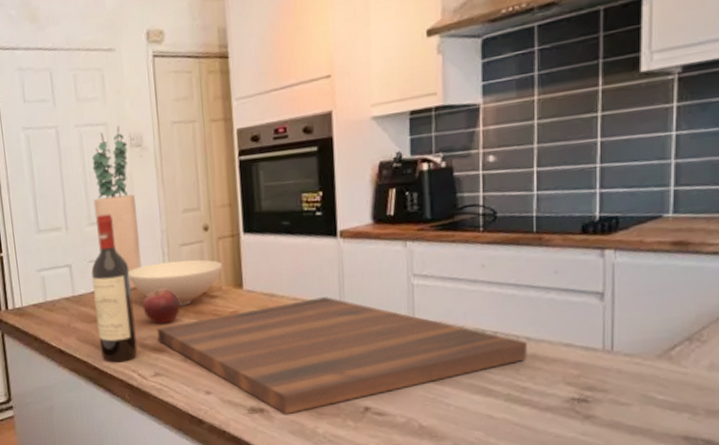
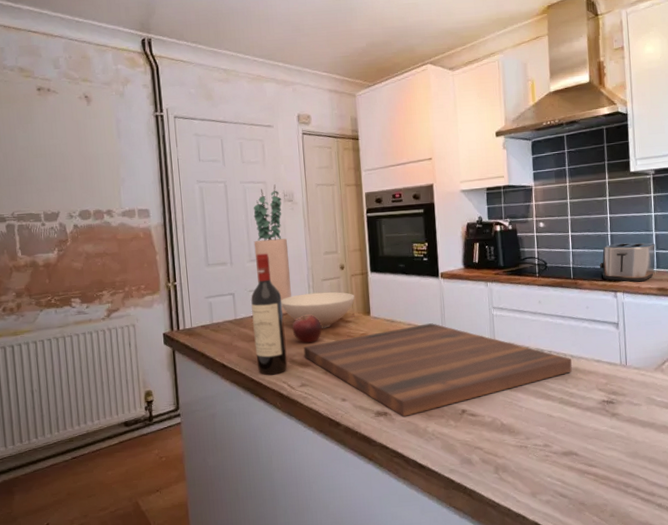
toaster: none [579,175,673,235] -> present [599,242,656,282]

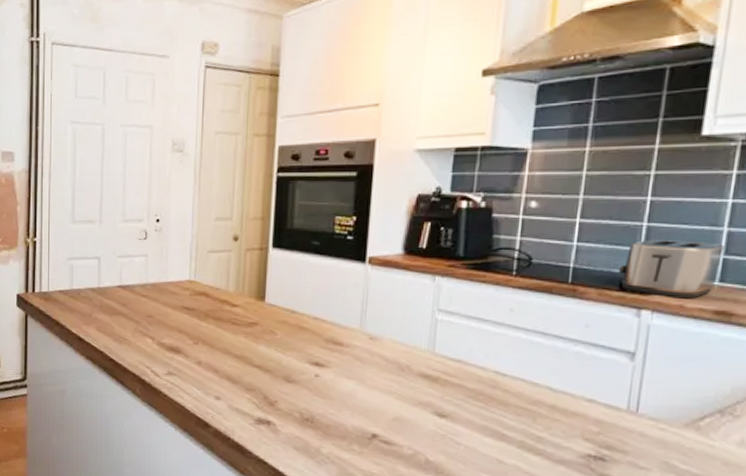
wine bottle: present [251,253,288,375] -> none [117,213,156,356]
vase: present [253,184,291,316] -> none [128,130,171,290]
bowl: present [281,291,355,328] -> none [154,266,247,310]
fruit: present [292,314,322,344] -> none [164,292,201,326]
cutting board: present [303,323,573,417] -> none [175,320,548,430]

